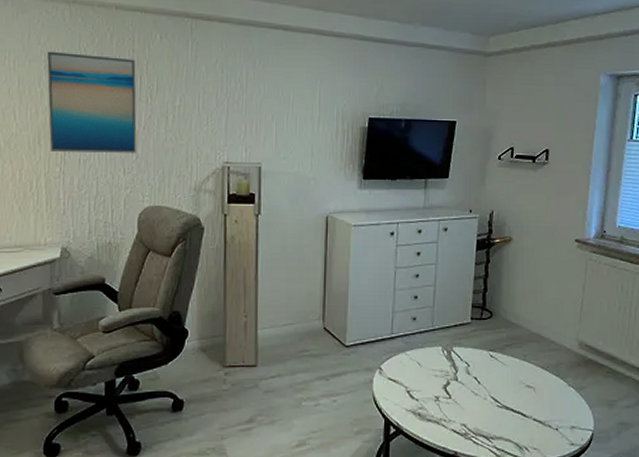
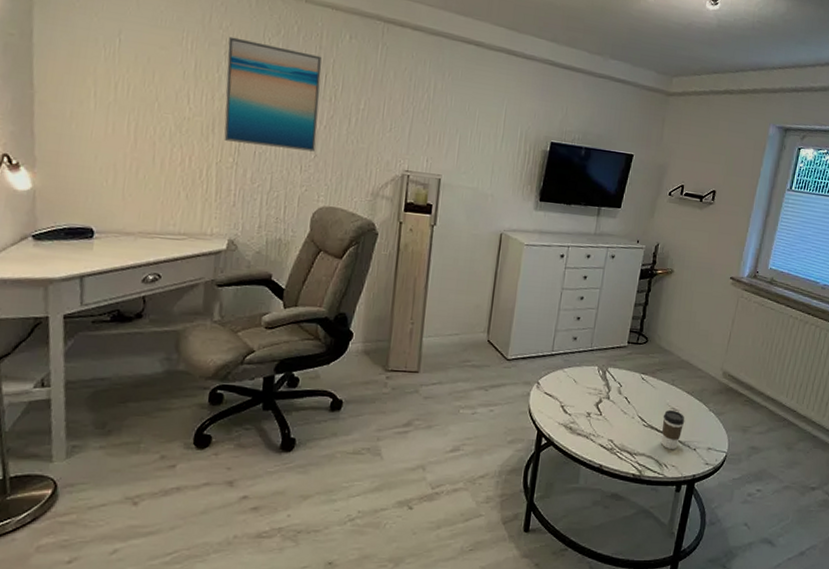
coffee cup: none [517,387,543,430] -> present [661,409,685,449]

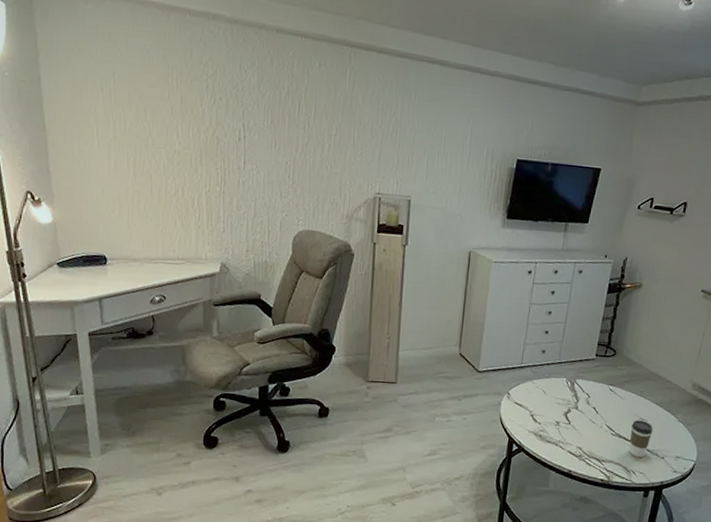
wall art: present [224,36,322,152] -> none [208,71,295,178]

